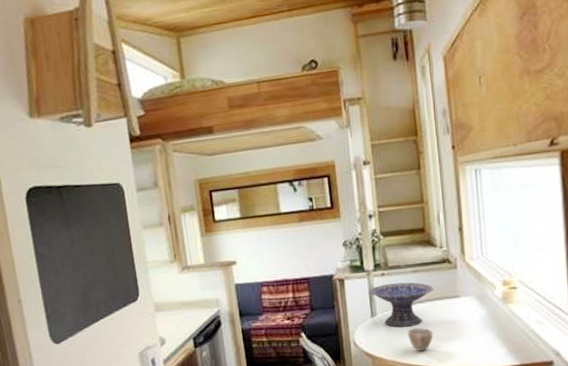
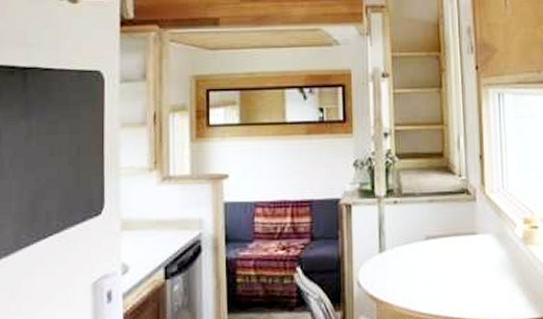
decorative bowl: present [368,282,434,327] -> none [378,213,451,266]
cup: present [407,327,433,352] -> none [419,268,447,297]

